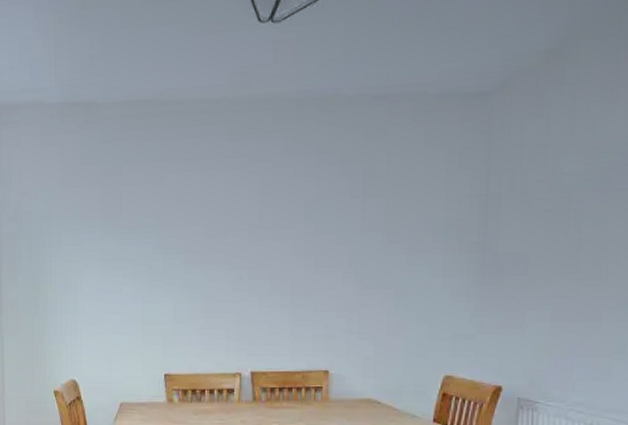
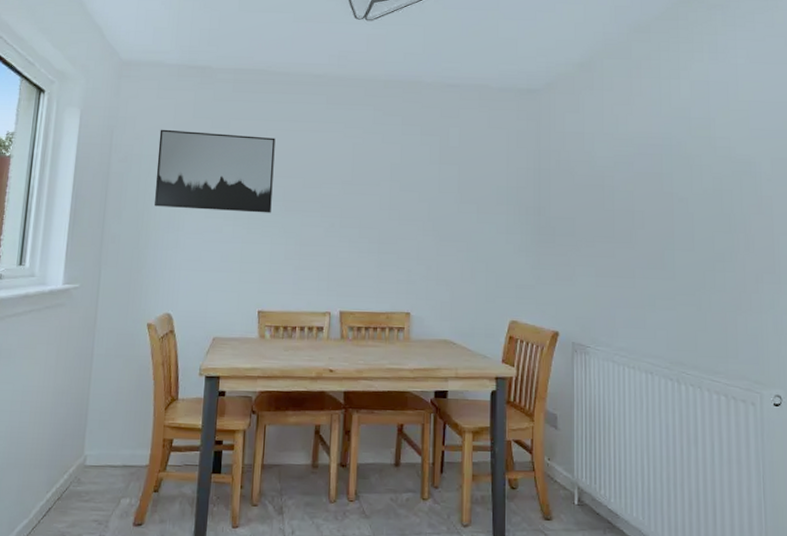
wall art: none [47,180,172,269] -> present [155,129,276,213]

